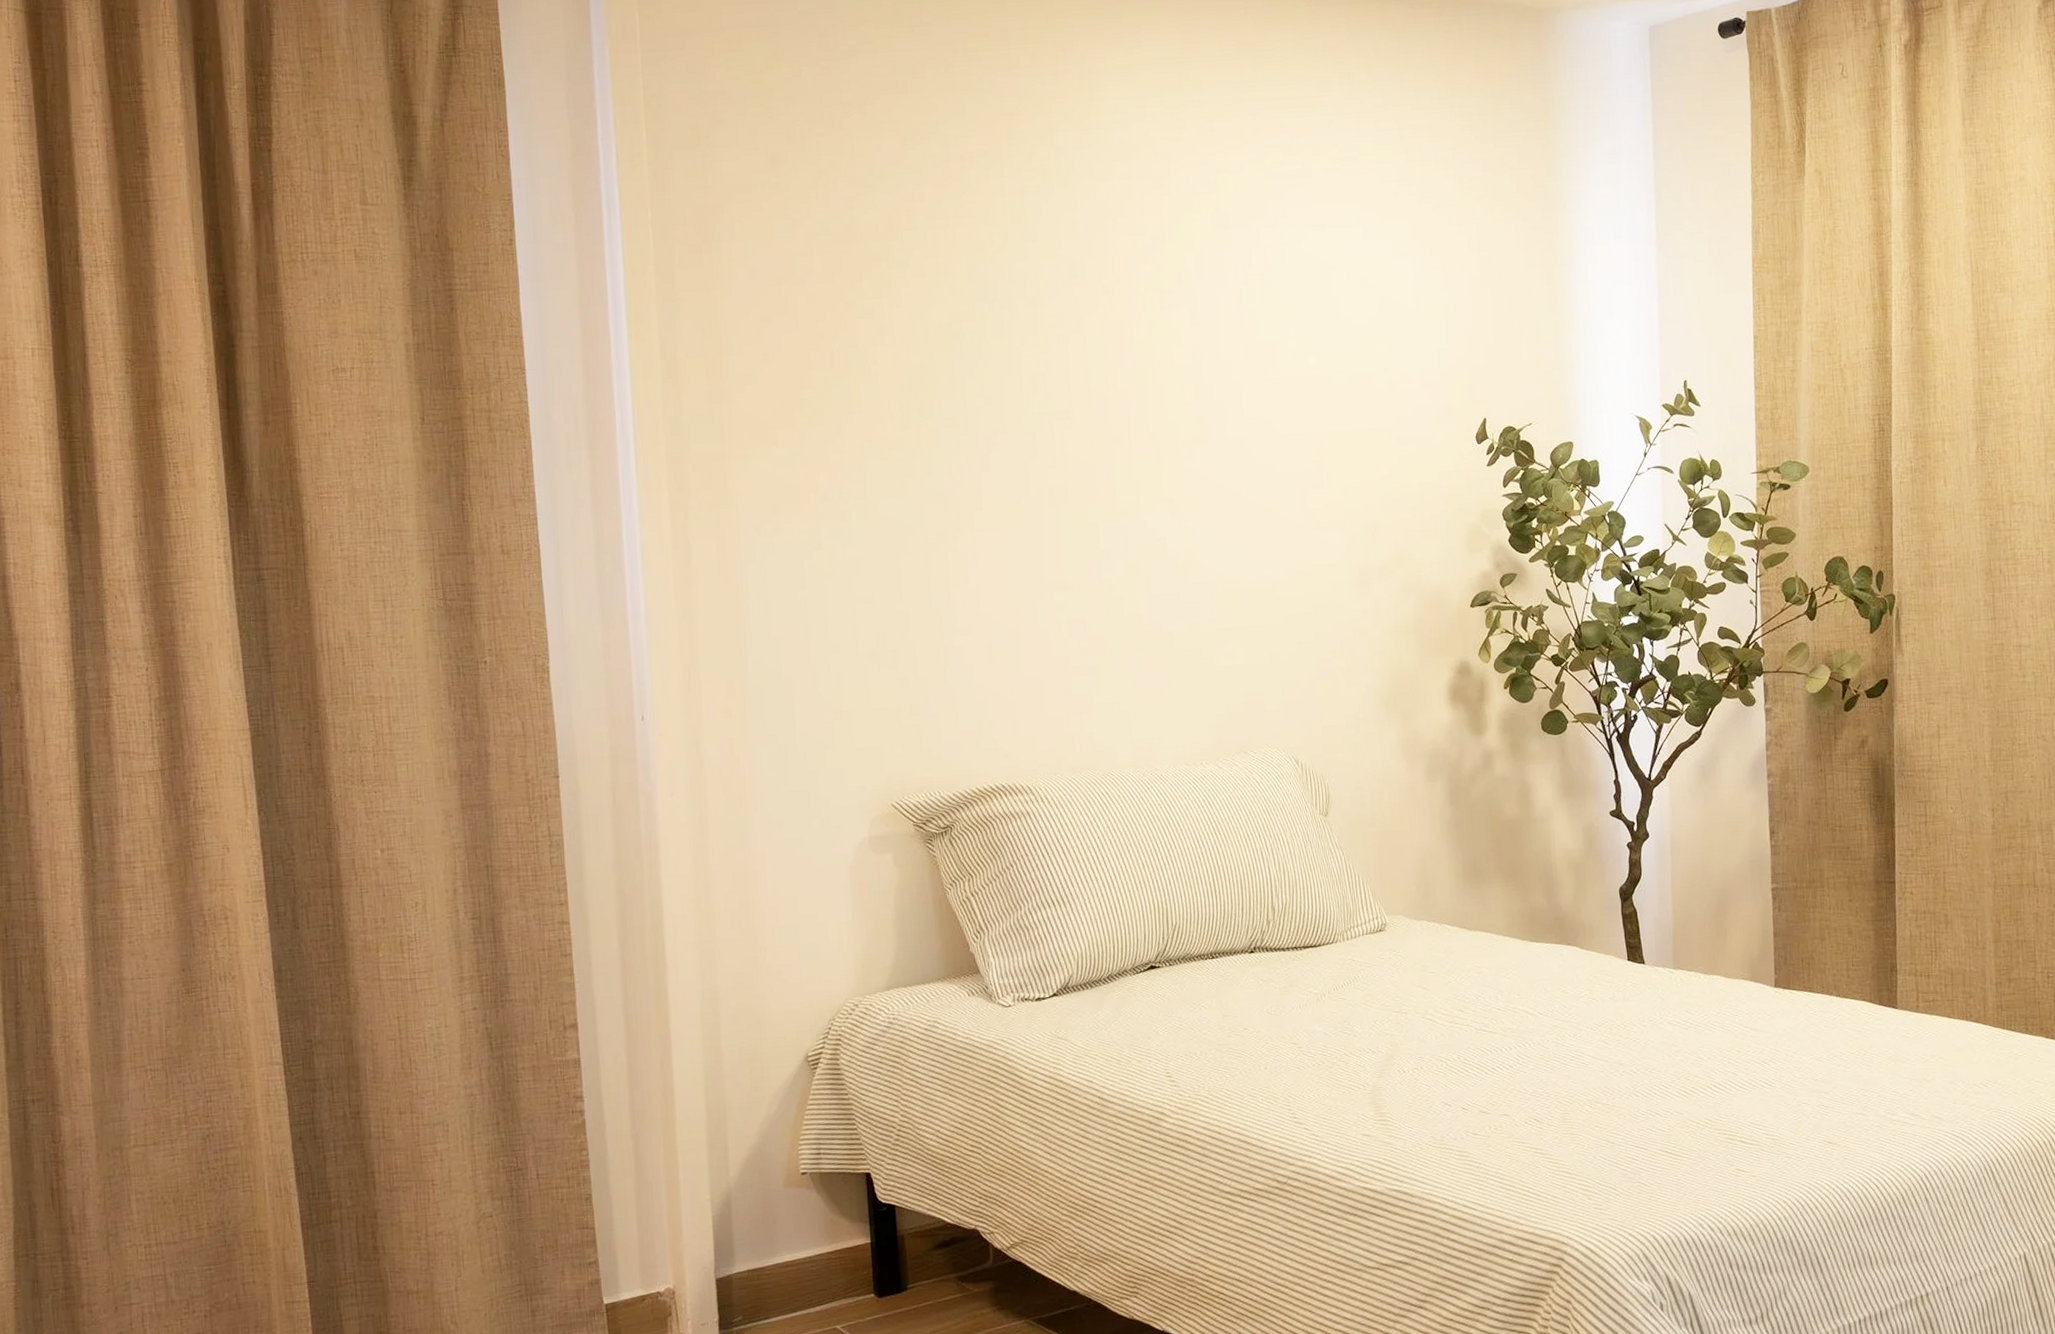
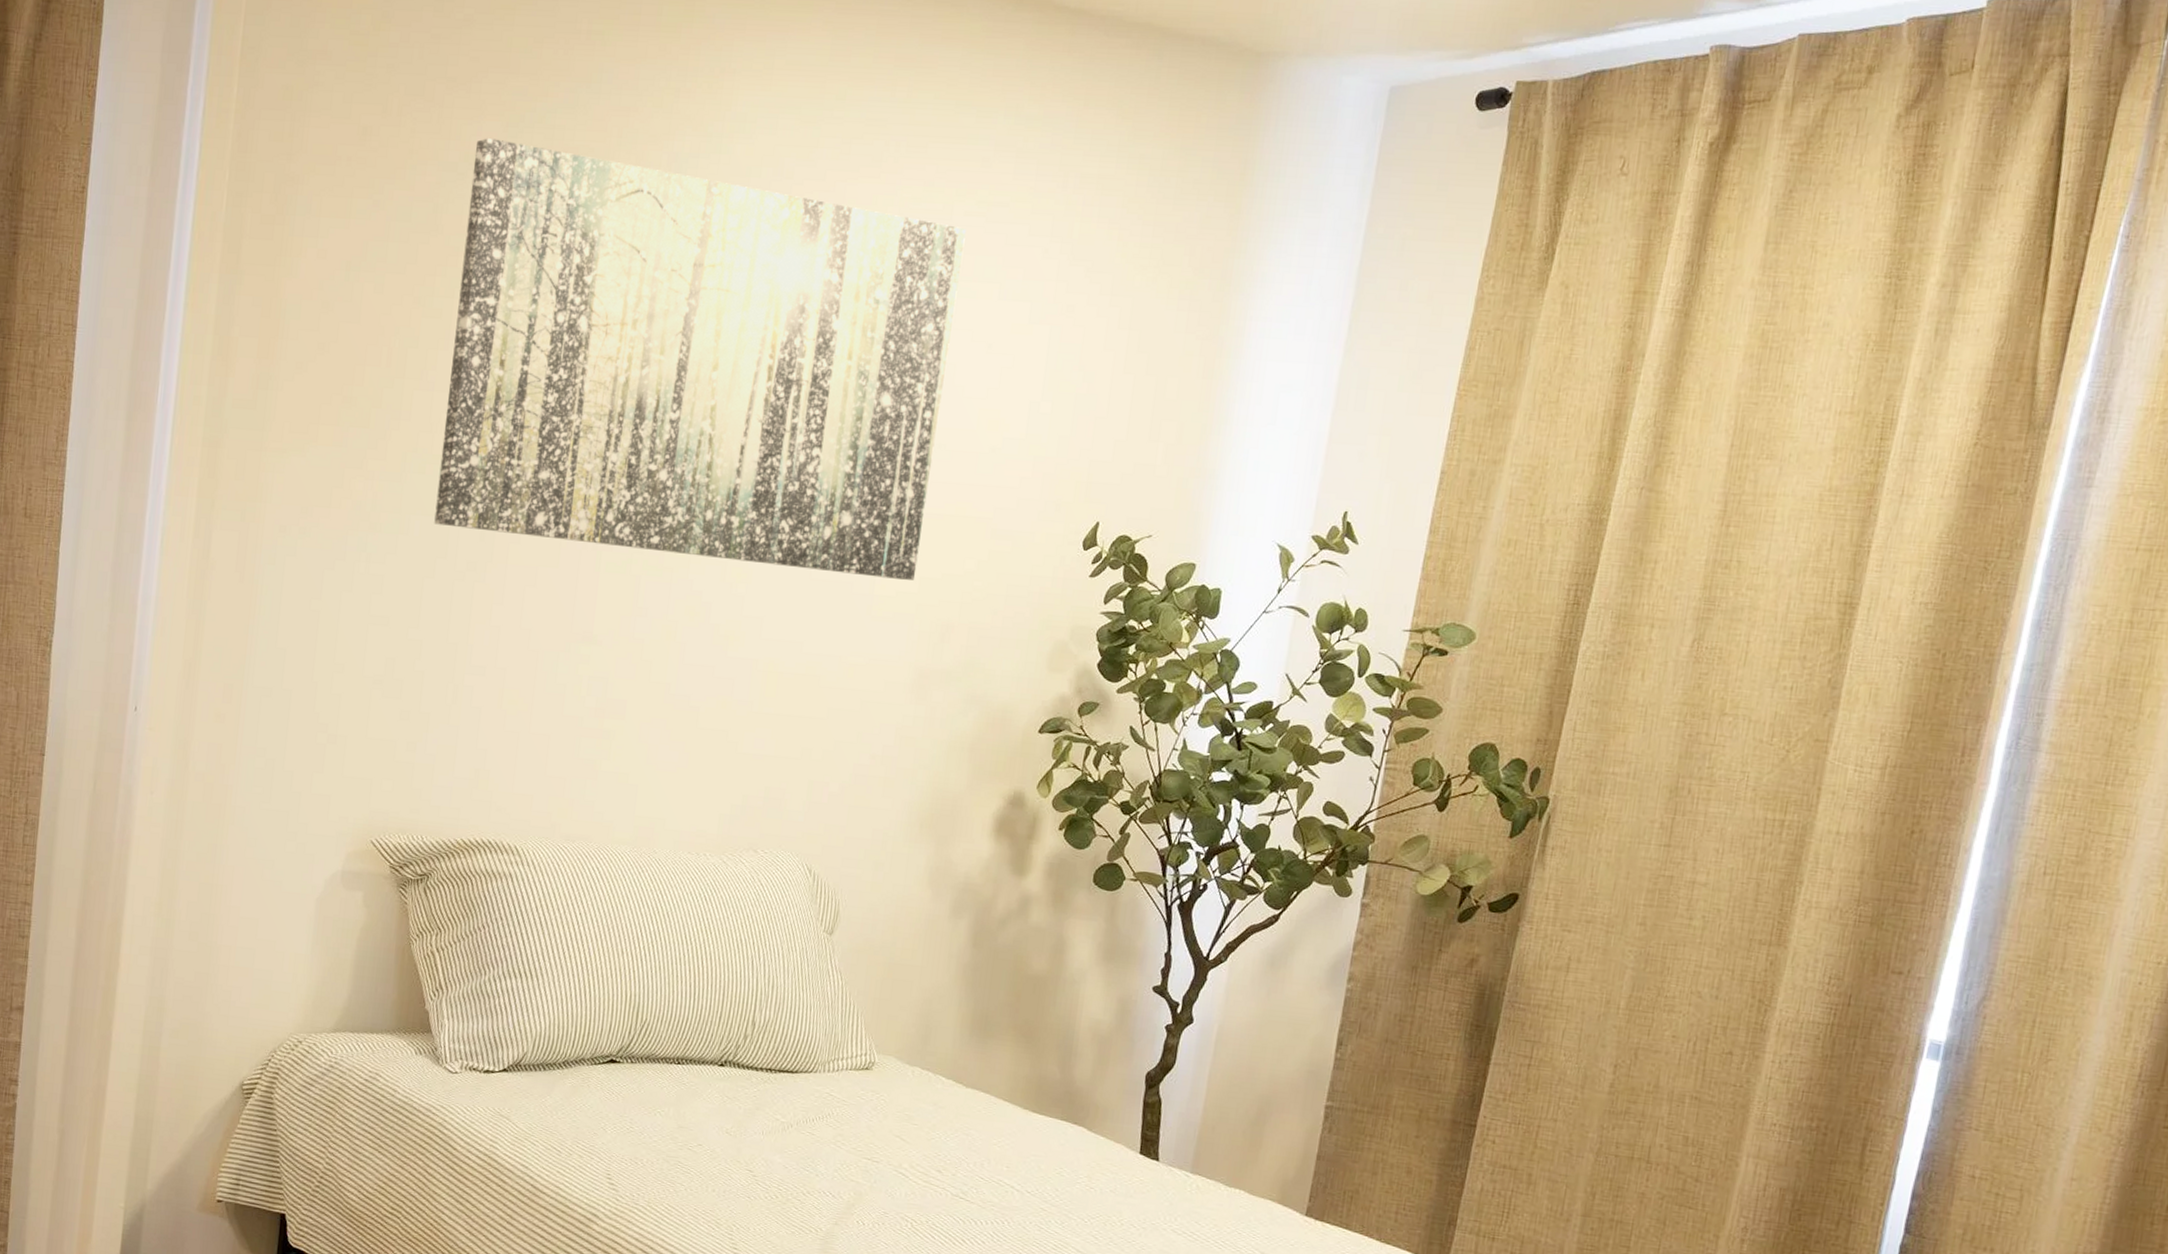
wall art: none [879,152,1340,504] -> present [434,138,966,580]

